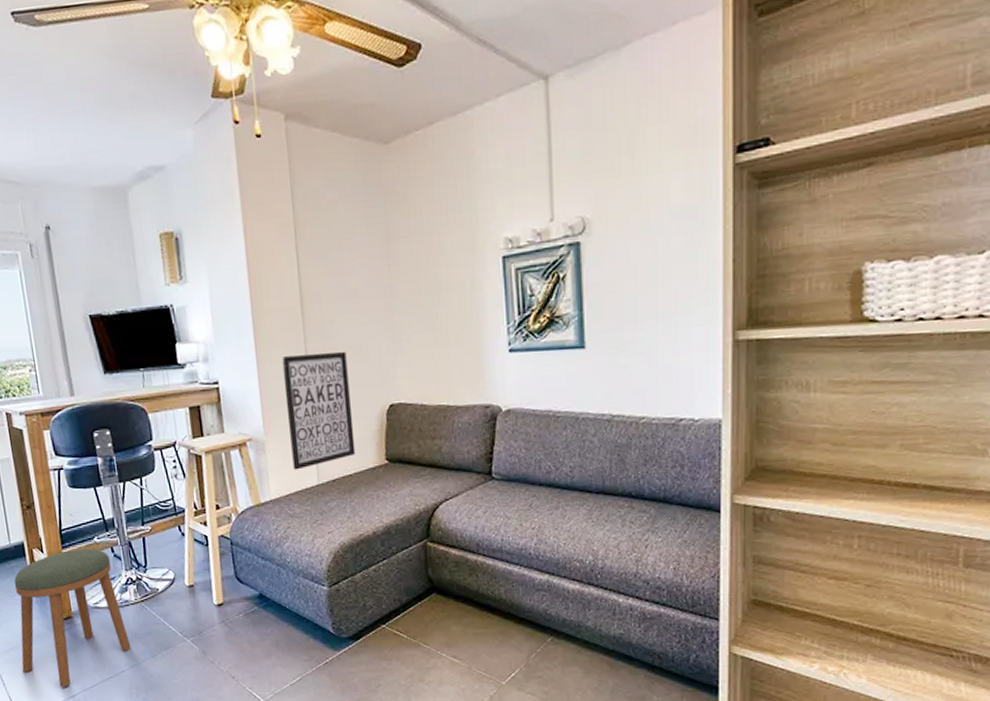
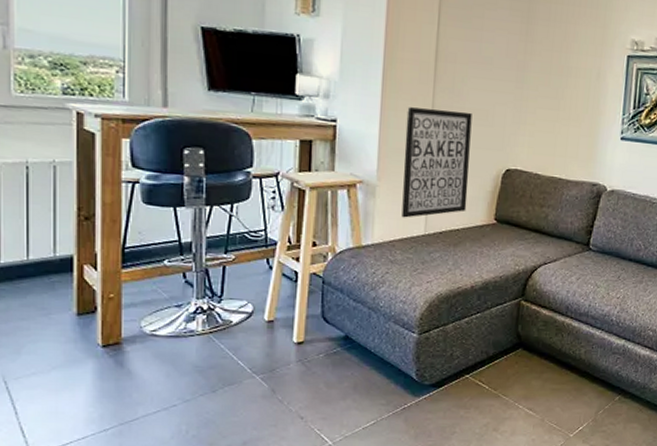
stool: present [14,548,131,687] -> none [45,270,189,420]

